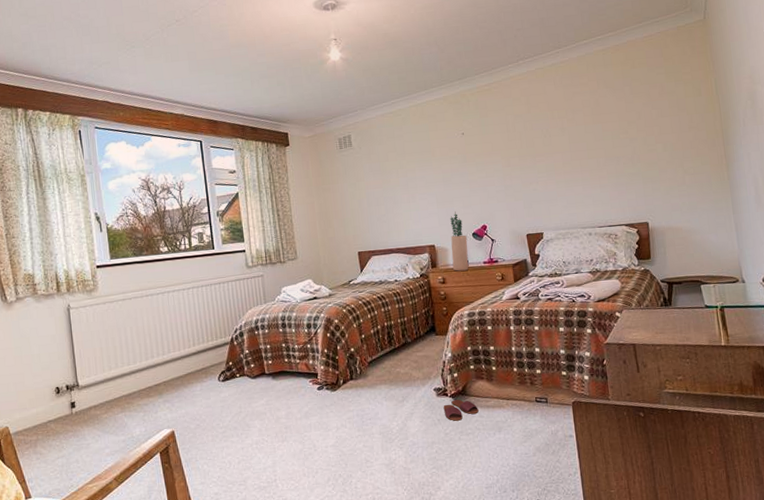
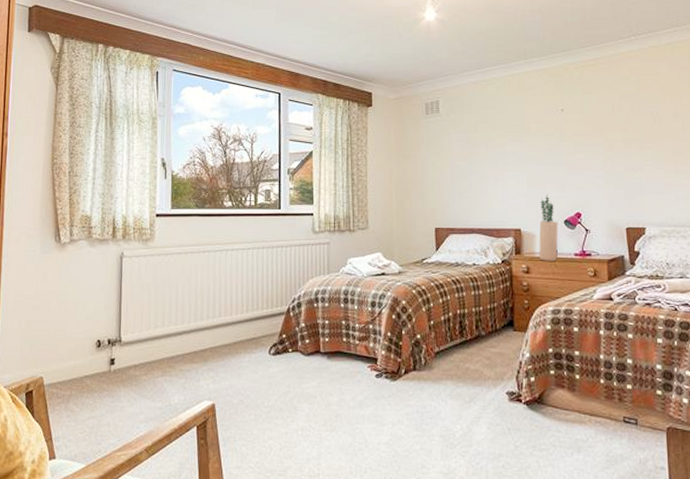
slippers: present [443,400,479,421] -> none [515,408,556,433]

